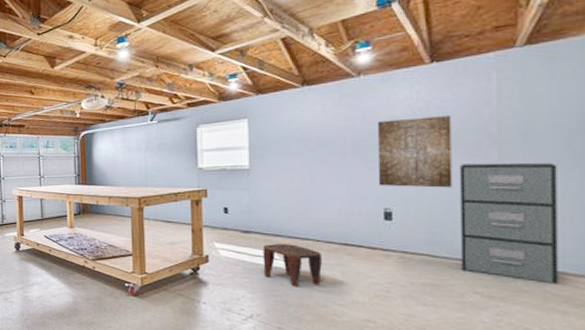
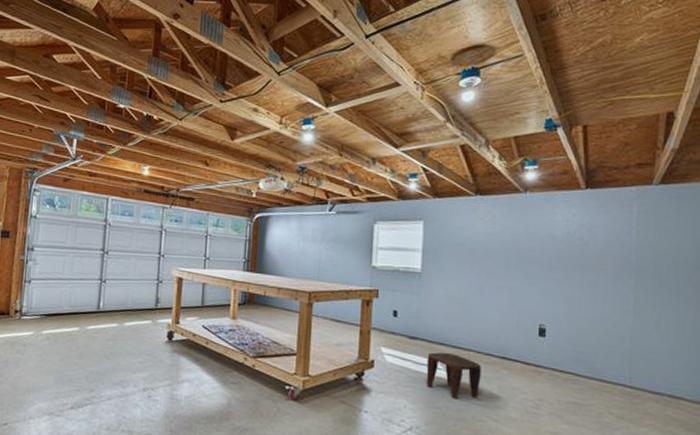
wall art: present [377,115,453,188] -> none [535,238,600,309]
filing cabinet: present [460,162,559,284] -> none [600,287,680,409]

